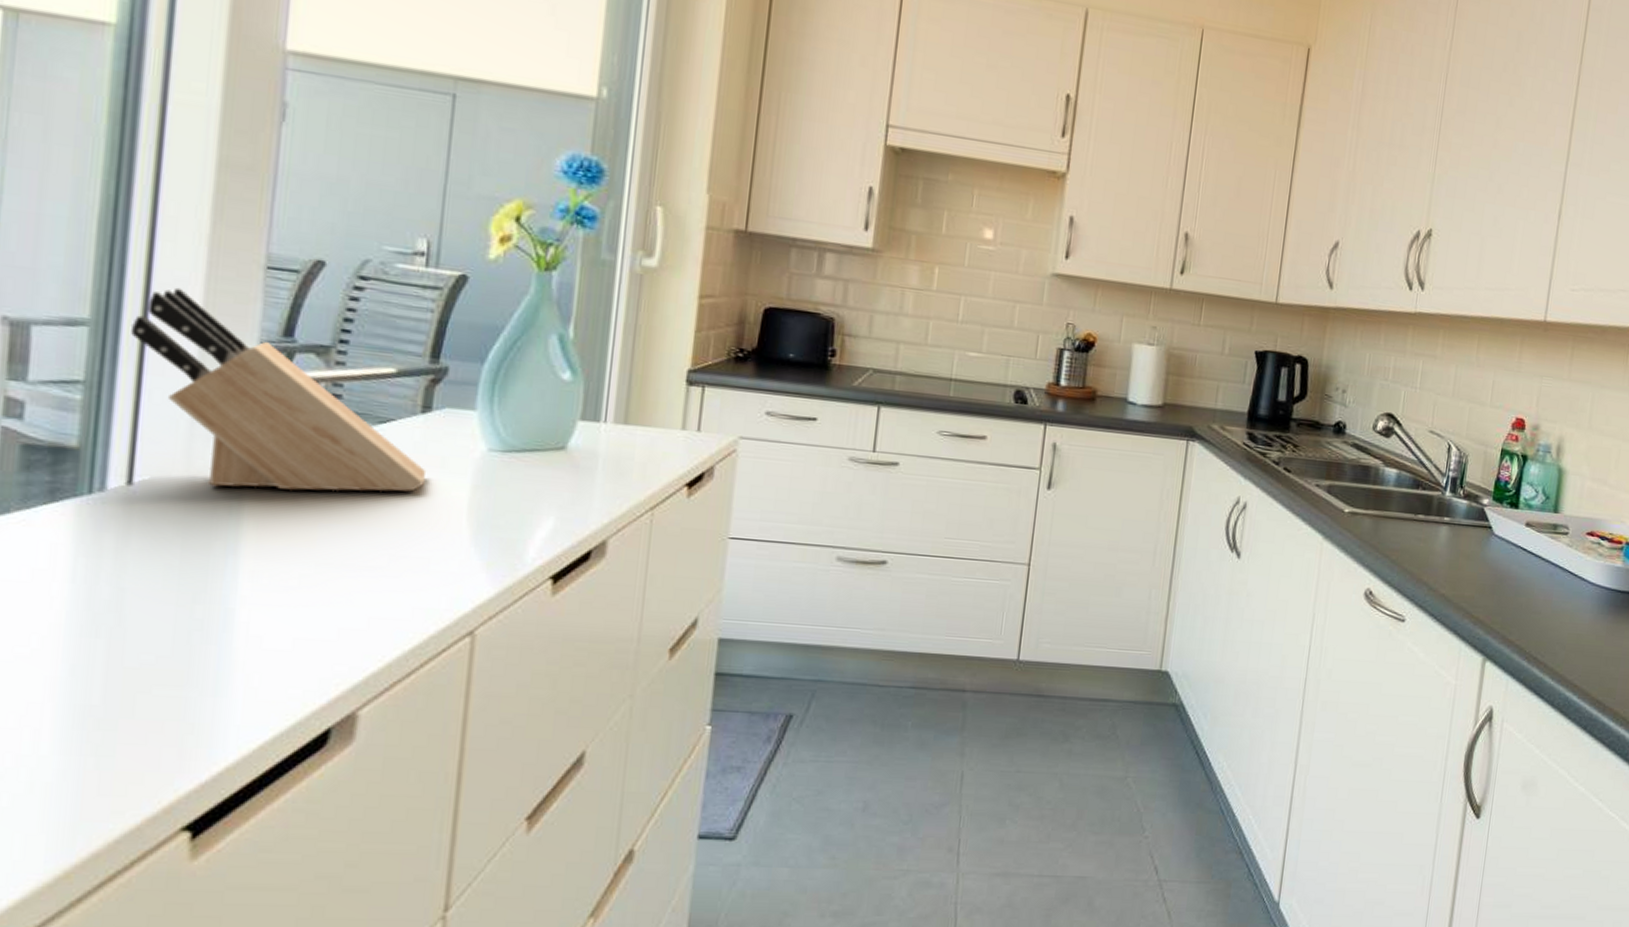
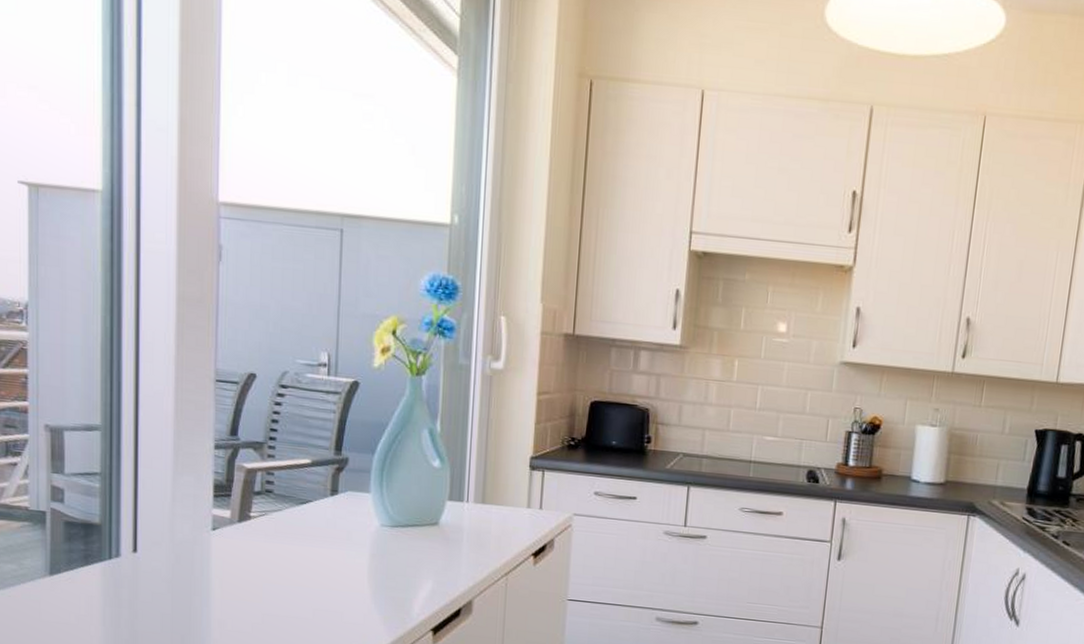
knife block: present [131,287,427,492] -> none [128,399,337,559]

